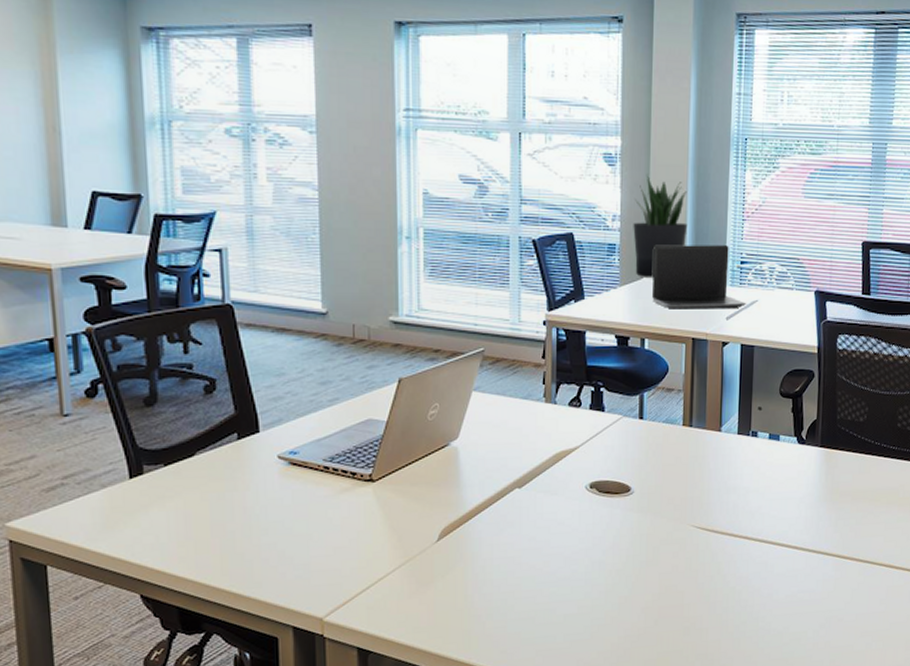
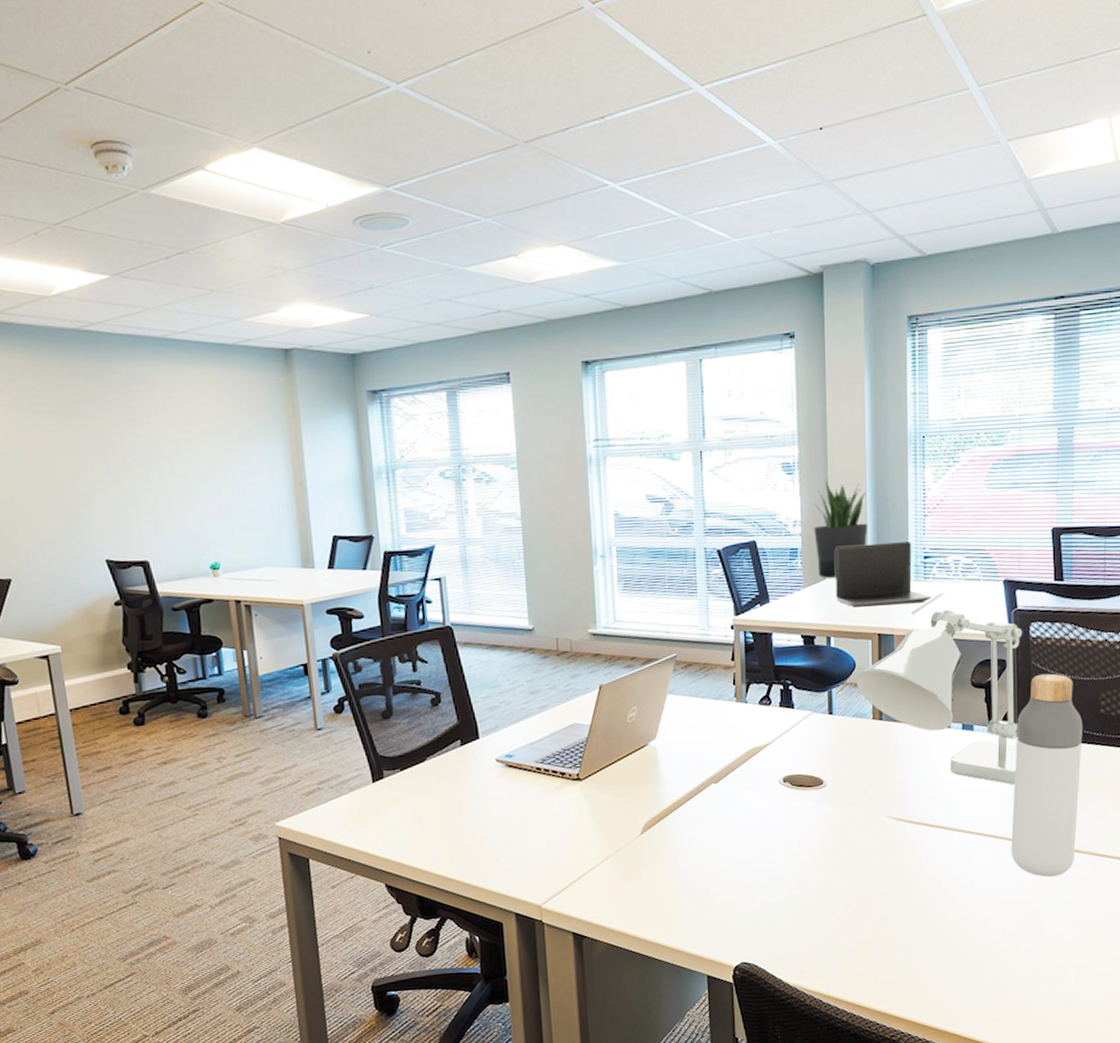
desk lamp: none [668,317,831,496] -> present [856,610,1023,785]
bottle: none [809,386,881,588] -> present [1011,673,1083,877]

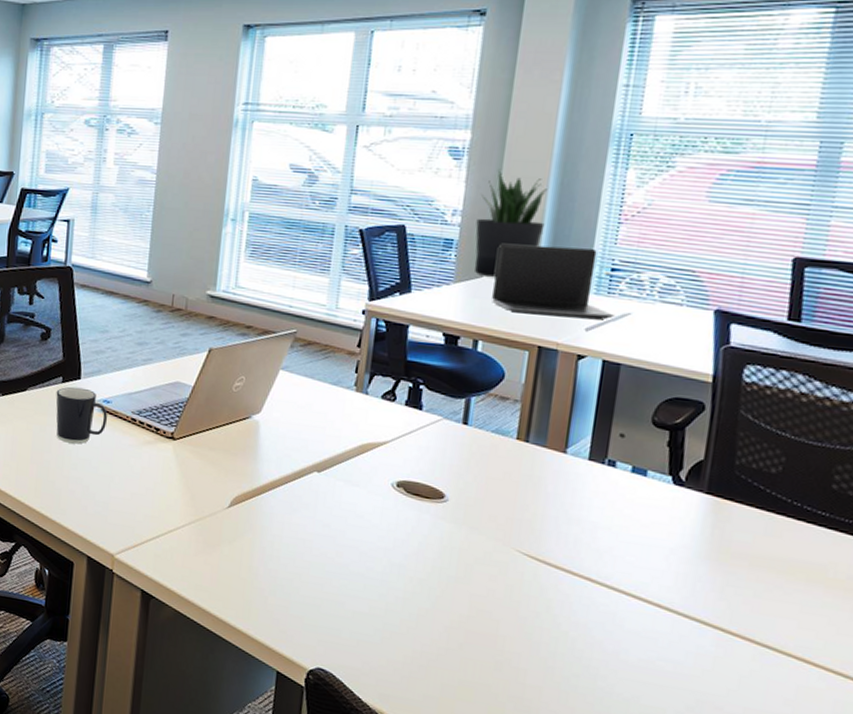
mug: none [456,747,513,806] -> present [55,386,108,444]
desk lamp: present [856,610,1023,785] -> none [501,332,734,551]
bottle: present [1011,673,1083,877] -> none [676,427,804,672]

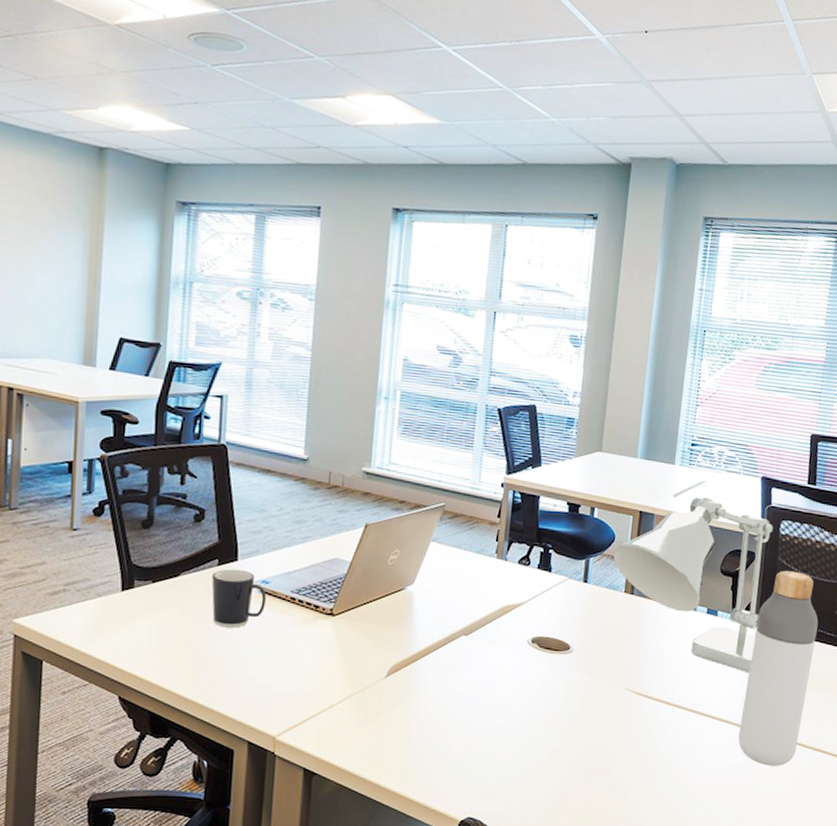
planter: present [474,170,548,278] -> none [590,357,646,453]
laptop computer: present [492,243,615,319] -> none [605,422,695,487]
desk lamp: none [501,332,734,551] -> present [613,497,774,673]
bottle: none [676,427,804,672] -> present [738,570,819,766]

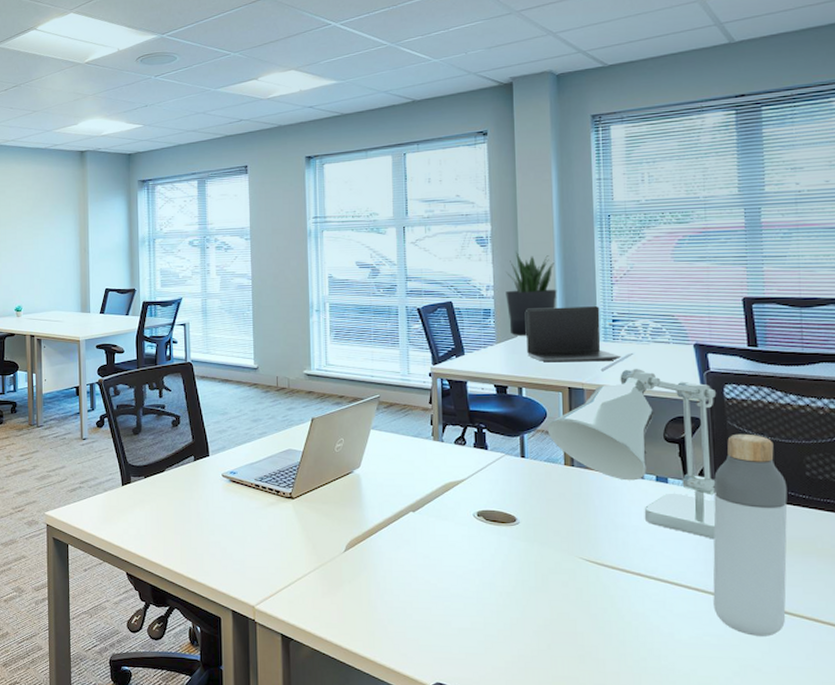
mug: present [211,569,267,628] -> none [190,463,236,513]
planter: none [590,357,646,453] -> present [505,251,557,337]
laptop computer: none [605,422,695,487] -> present [526,306,622,363]

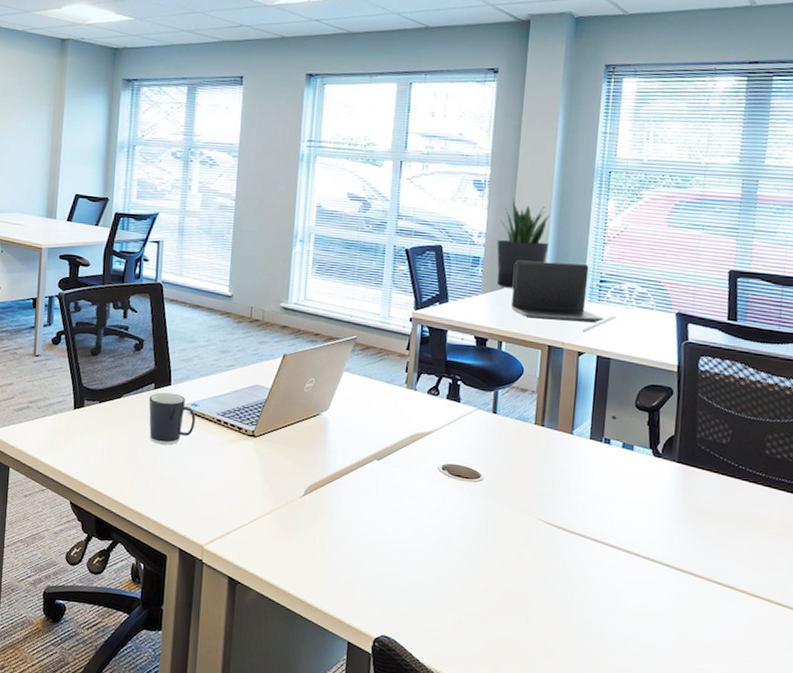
mug: none [190,463,236,513] -> present [148,392,196,445]
desk lamp: present [547,369,717,540] -> none [522,332,692,510]
bottle: present [713,433,787,636] -> none [661,406,746,609]

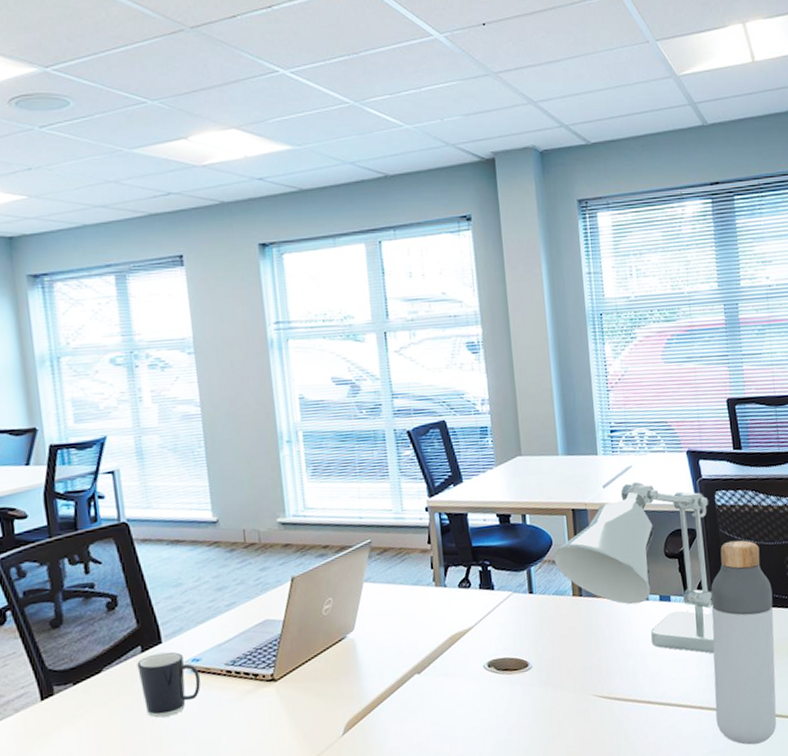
planter: present [496,200,550,289] -> none [501,358,555,456]
laptop computer: present [511,260,605,322] -> none [524,416,621,484]
desk lamp: none [522,332,692,510] -> present [553,482,715,654]
bottle: none [661,406,746,609] -> present [711,540,777,745]

